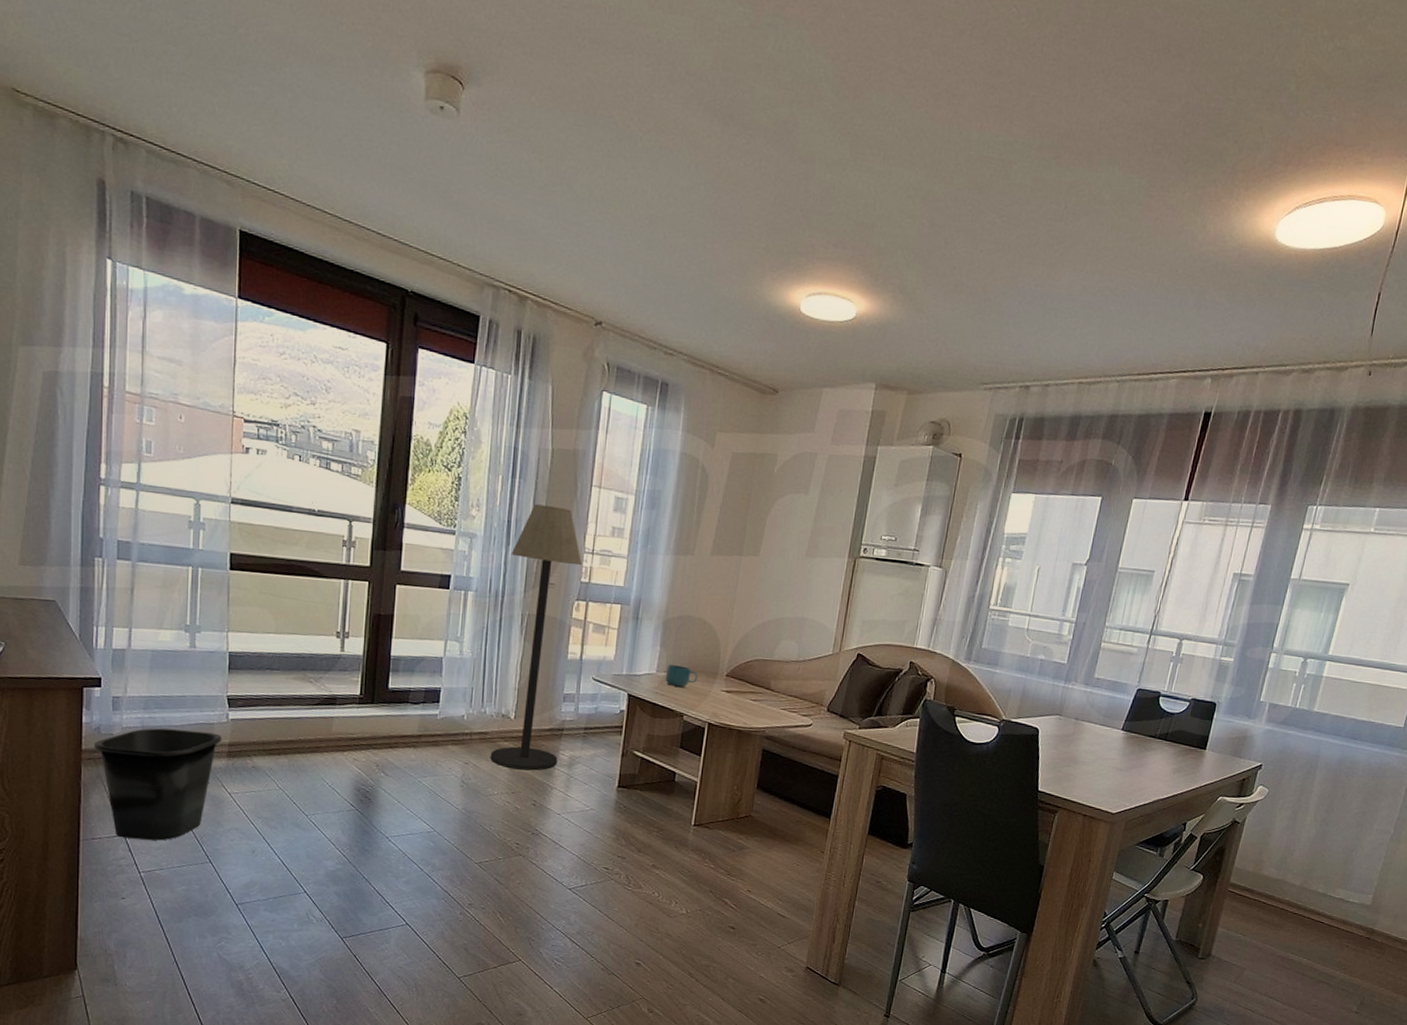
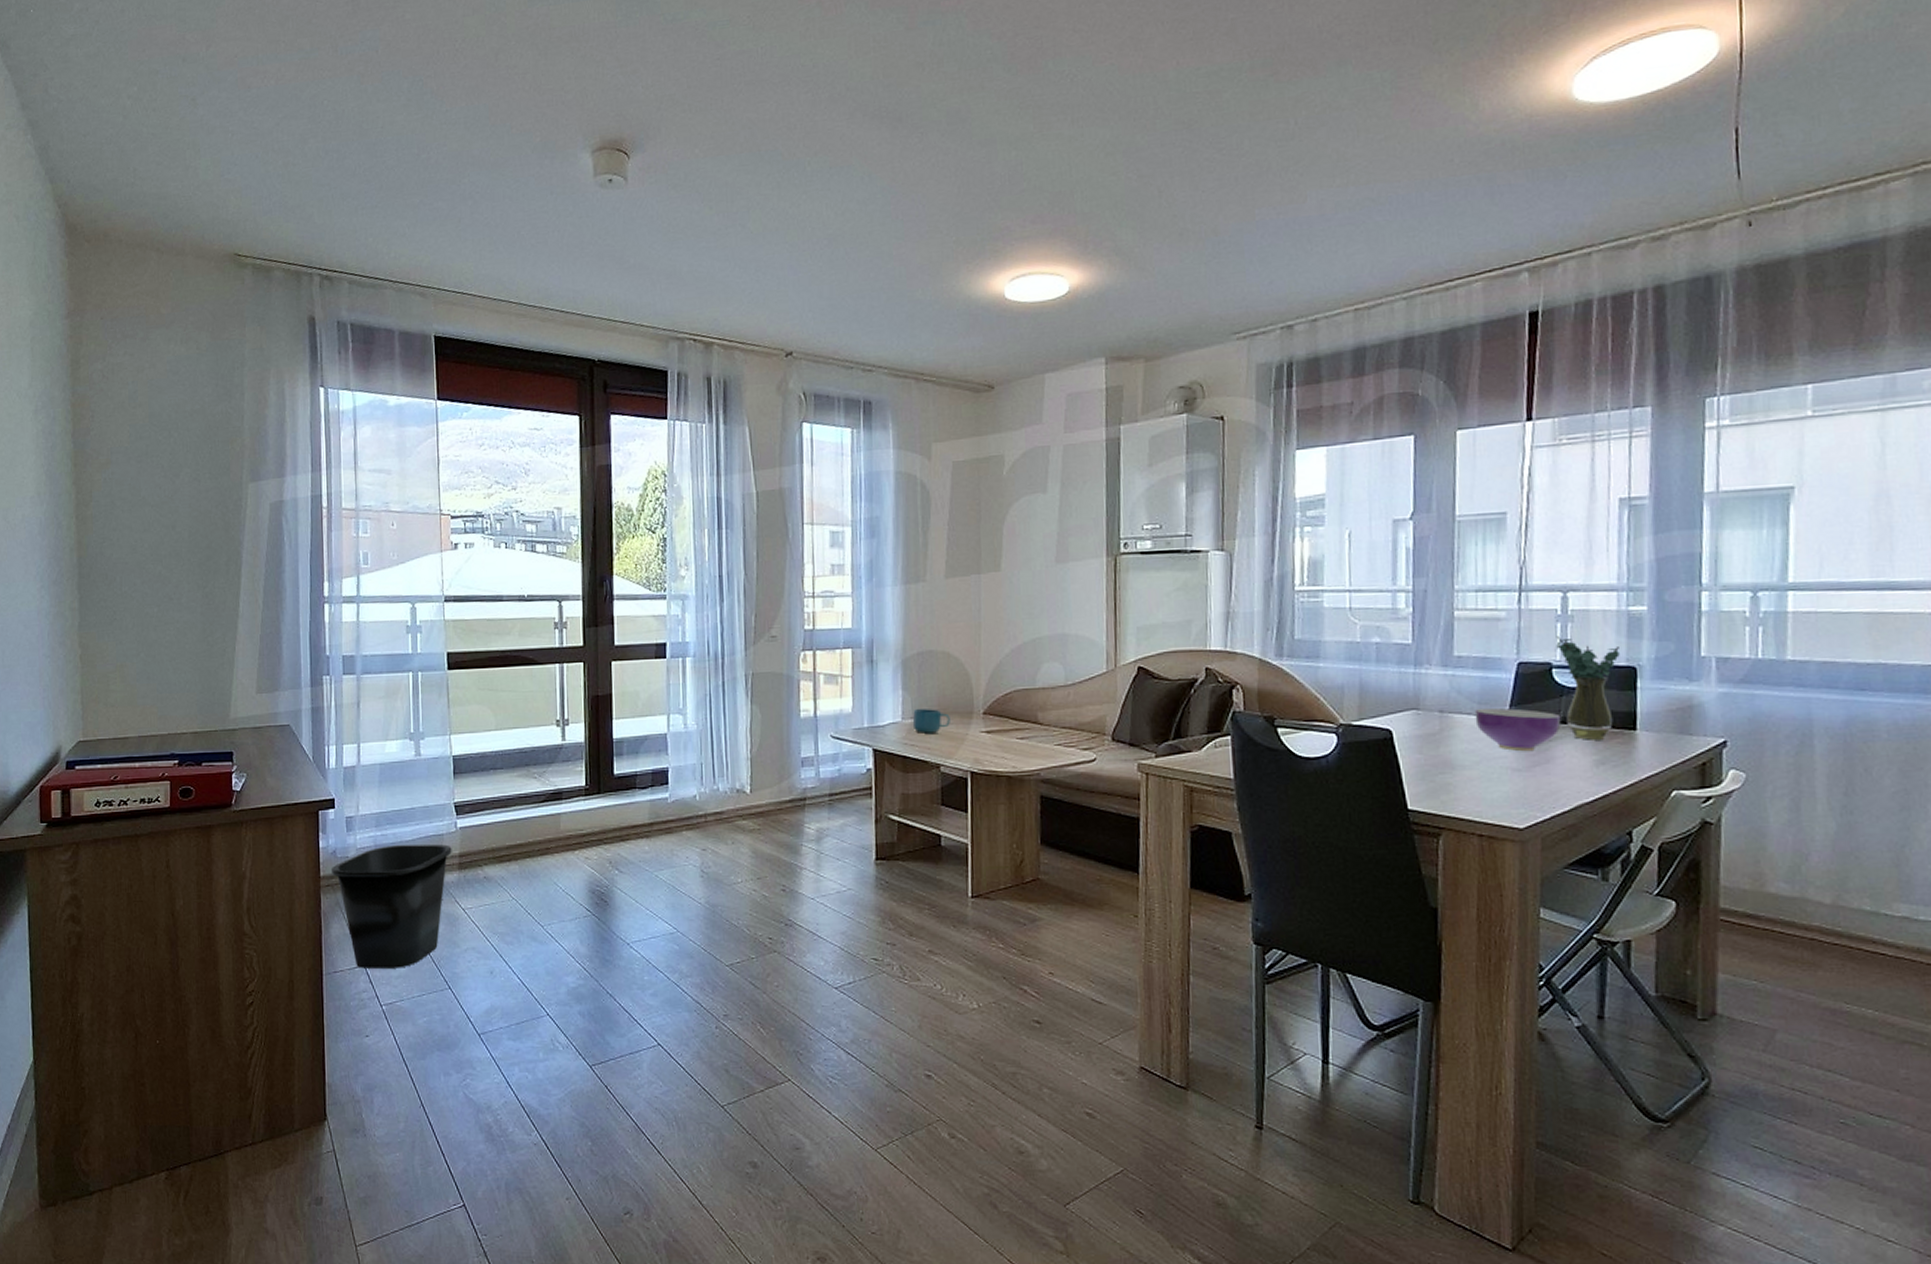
floor lamp: present [490,504,582,771] -> none [726,552,804,851]
bowl: none [1098,720,1158,757] -> present [1474,707,1561,752]
vase: none [1161,672,1208,754] -> present [1556,636,1620,740]

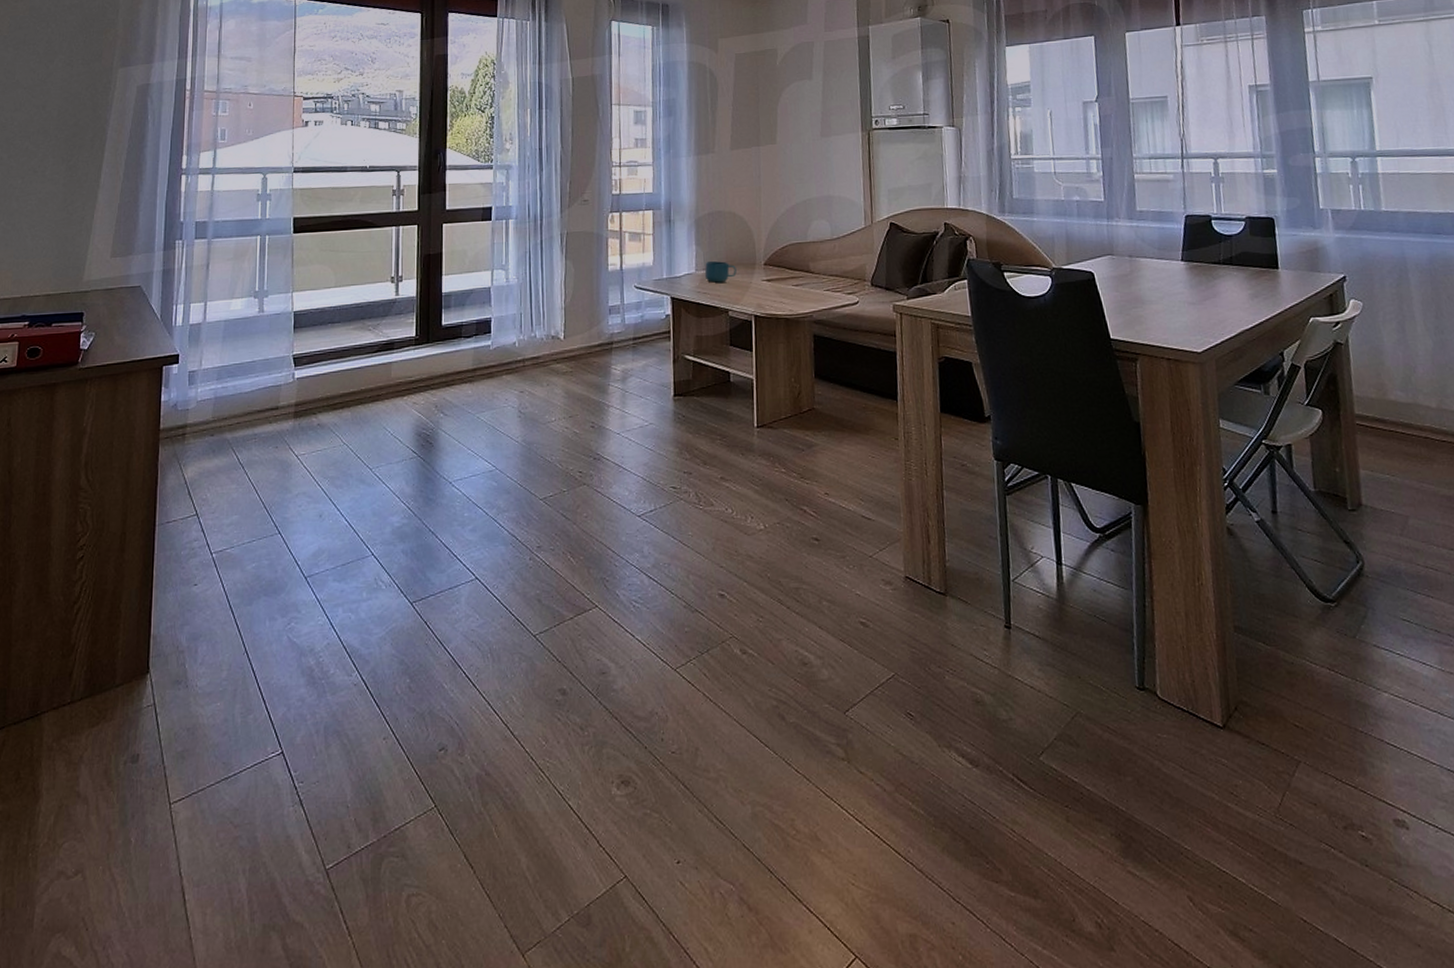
waste bin: present [330,844,452,968] -> none [170,394,289,518]
bowl: present [1474,707,1561,752] -> none [1156,252,1222,289]
vase: present [1556,636,1620,740] -> none [1212,194,1261,278]

